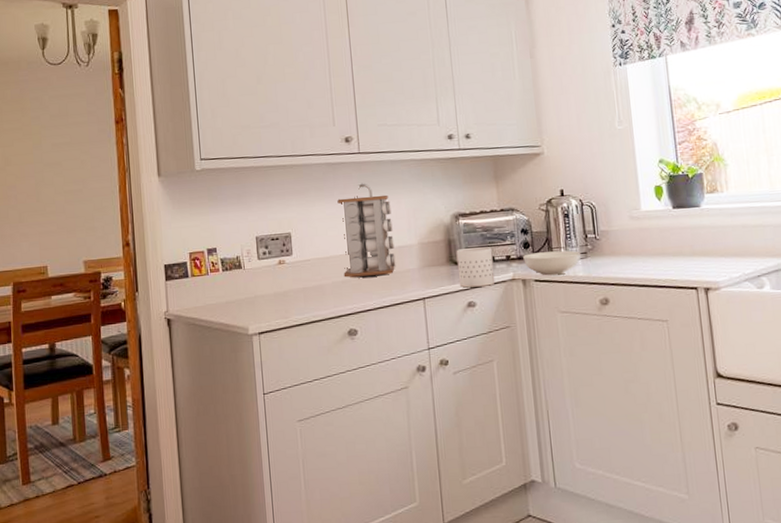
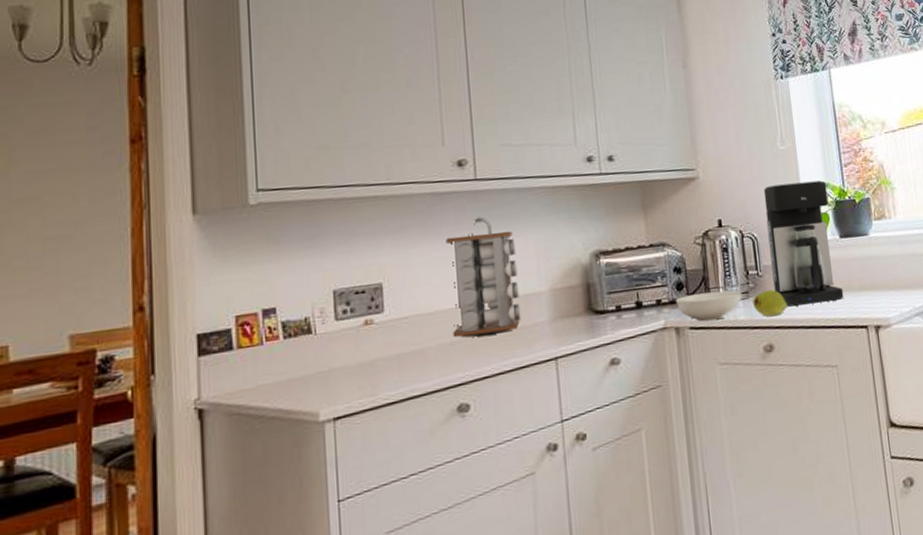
mug: present [456,247,495,288] -> none [596,290,644,342]
fruit: none [591,252,622,275] -> present [753,290,788,317]
coffee maker: none [601,157,676,267] -> present [763,180,844,306]

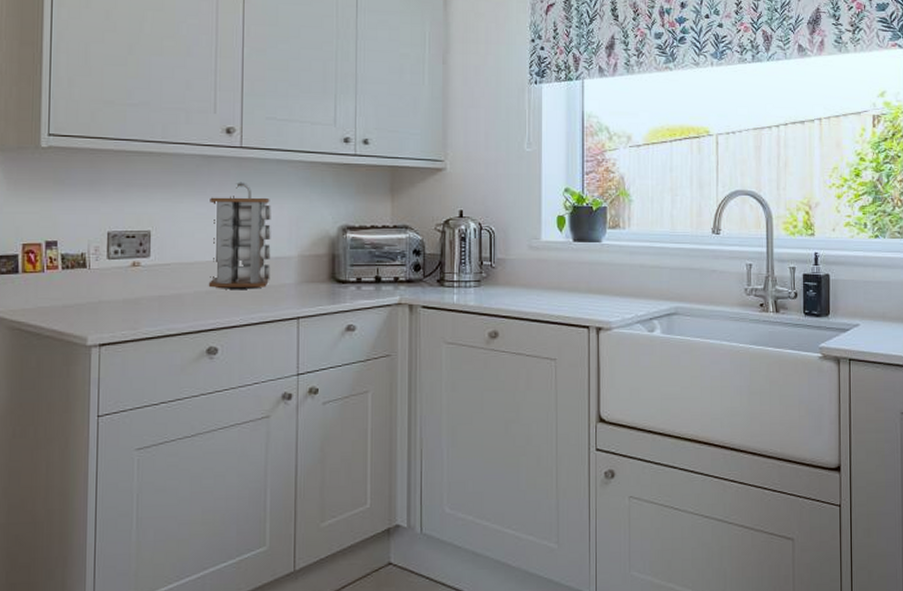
bowl: present [675,290,742,322] -> none [411,276,475,303]
fruit: present [753,290,788,317] -> none [484,282,516,306]
coffee maker: present [763,180,844,306] -> none [505,184,571,299]

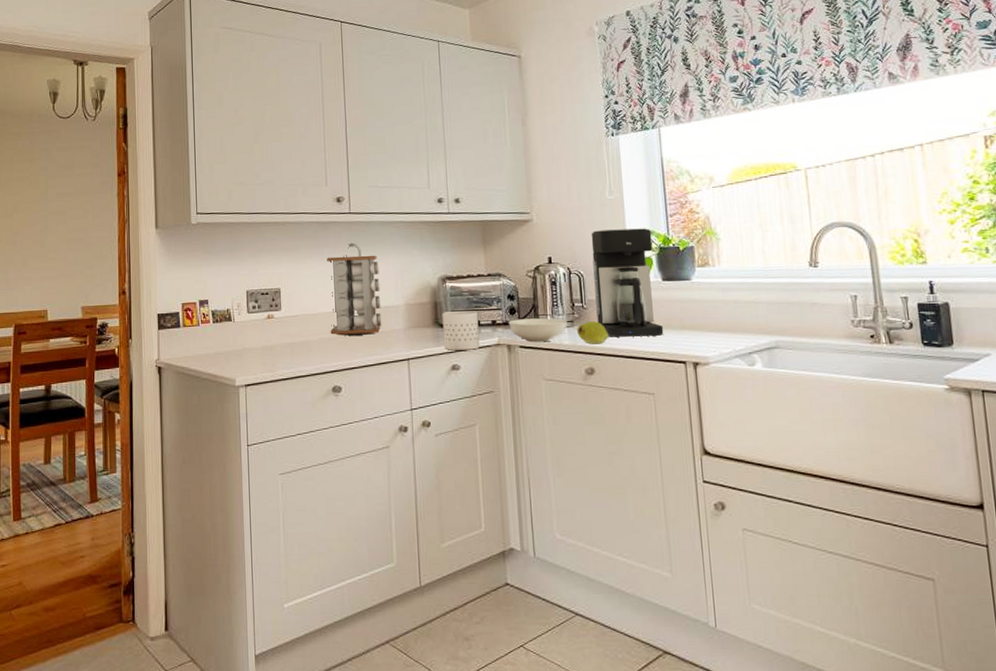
mug: none [339,264,380,309] -> present [442,310,480,351]
bowl: none [411,276,475,303] -> present [508,318,568,343]
fruit: none [484,282,516,306] -> present [577,321,609,344]
coffee maker: none [505,184,571,299] -> present [591,228,664,337]

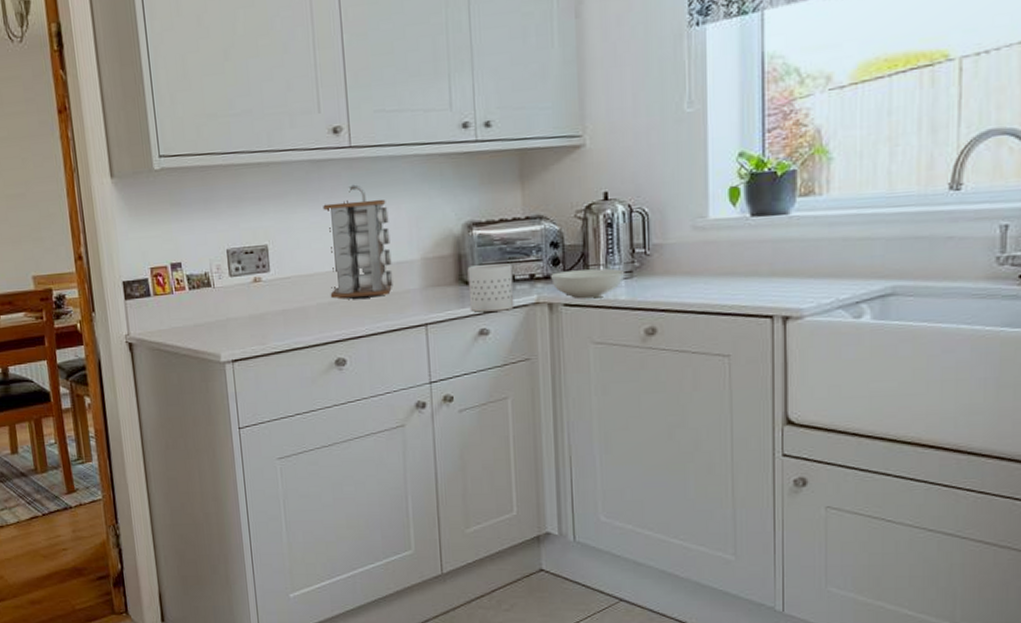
fruit: present [577,321,609,344] -> none [637,270,677,299]
coffee maker: present [591,228,664,337] -> none [661,148,748,289]

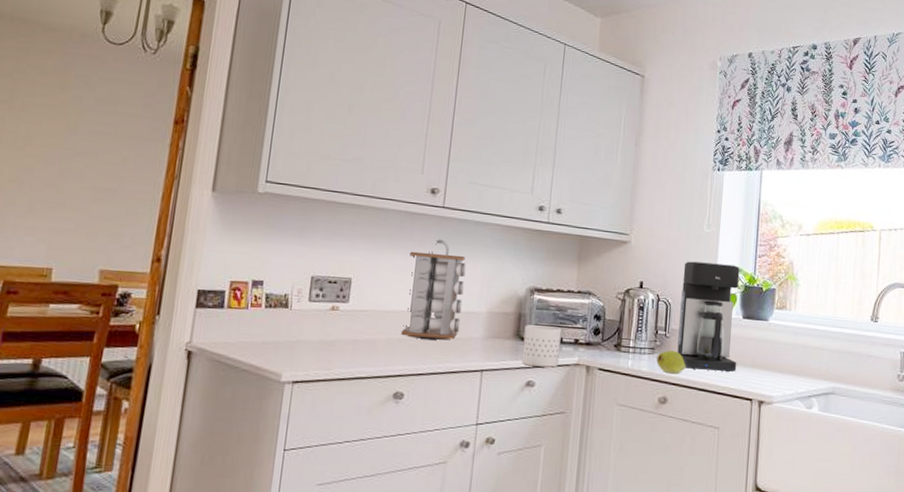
bowl: present [549,268,625,300] -> none [590,340,649,367]
fruit: none [637,270,677,299] -> present [656,350,686,374]
coffee maker: none [661,148,748,289] -> present [677,261,740,372]

